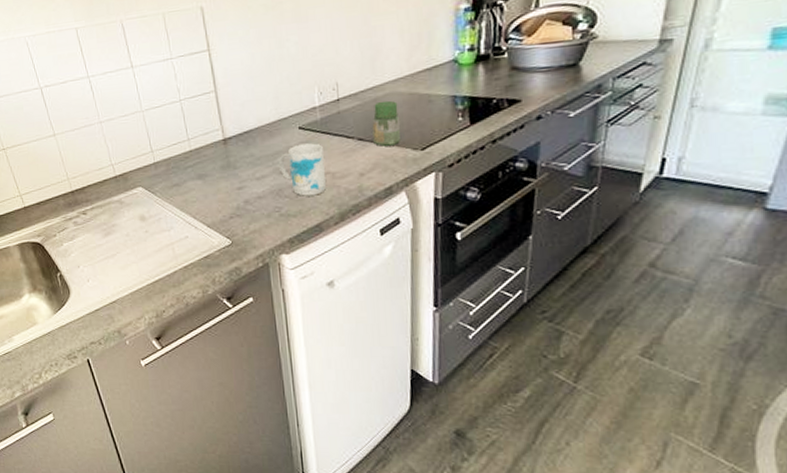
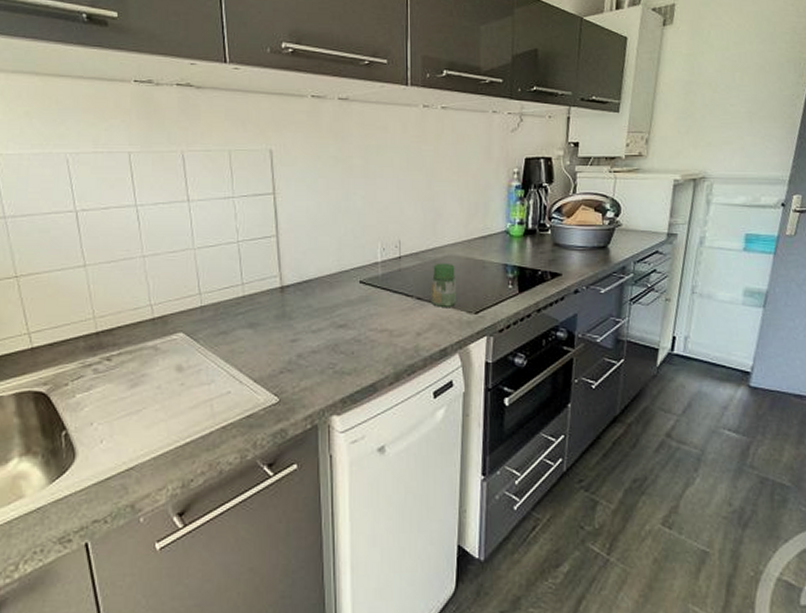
mug: present [279,143,326,196] -> none [337,298,383,353]

